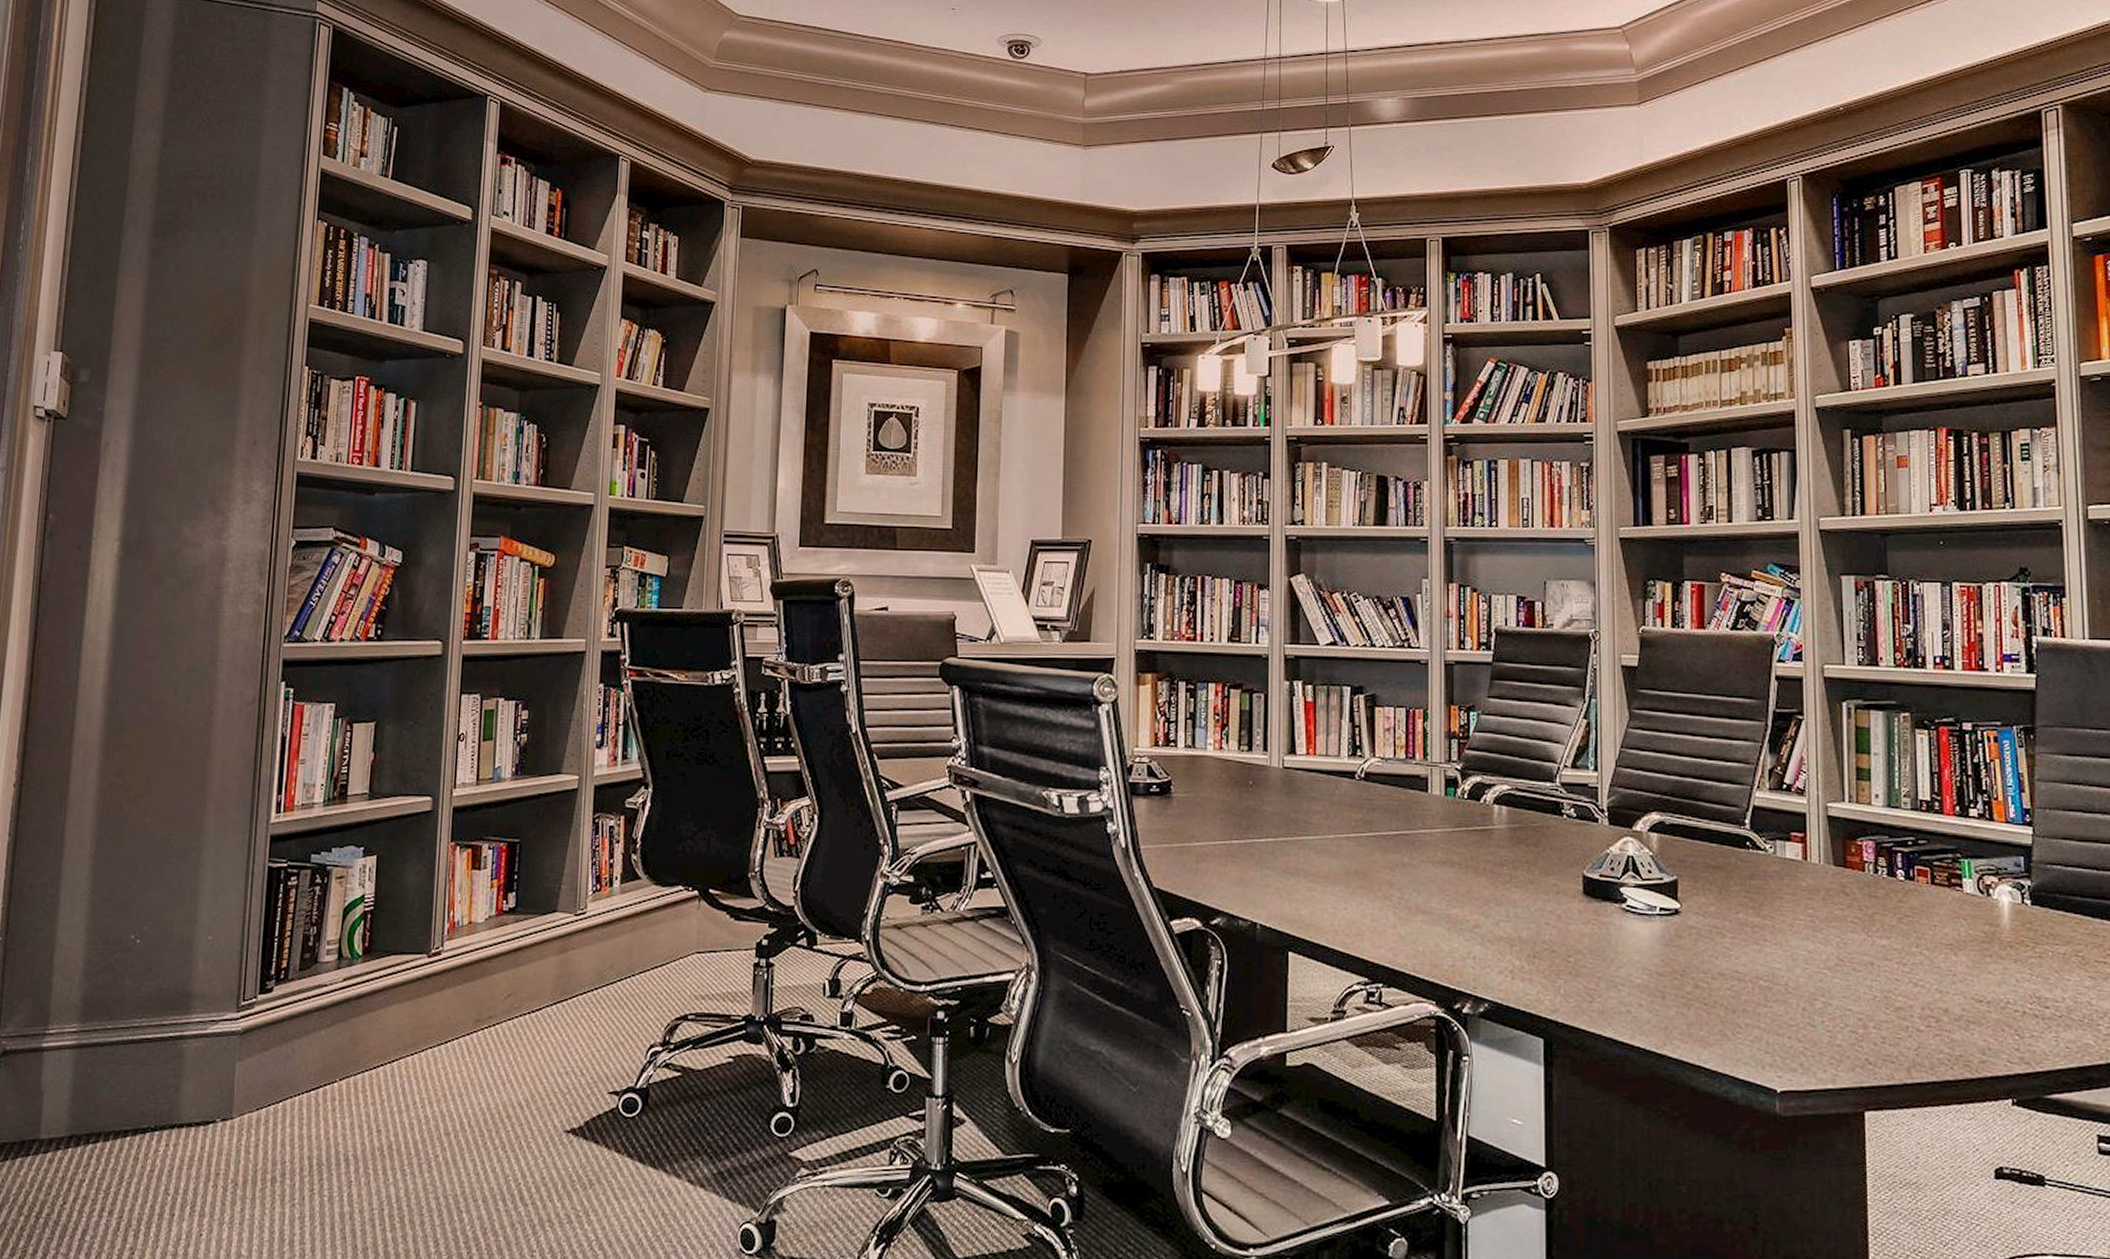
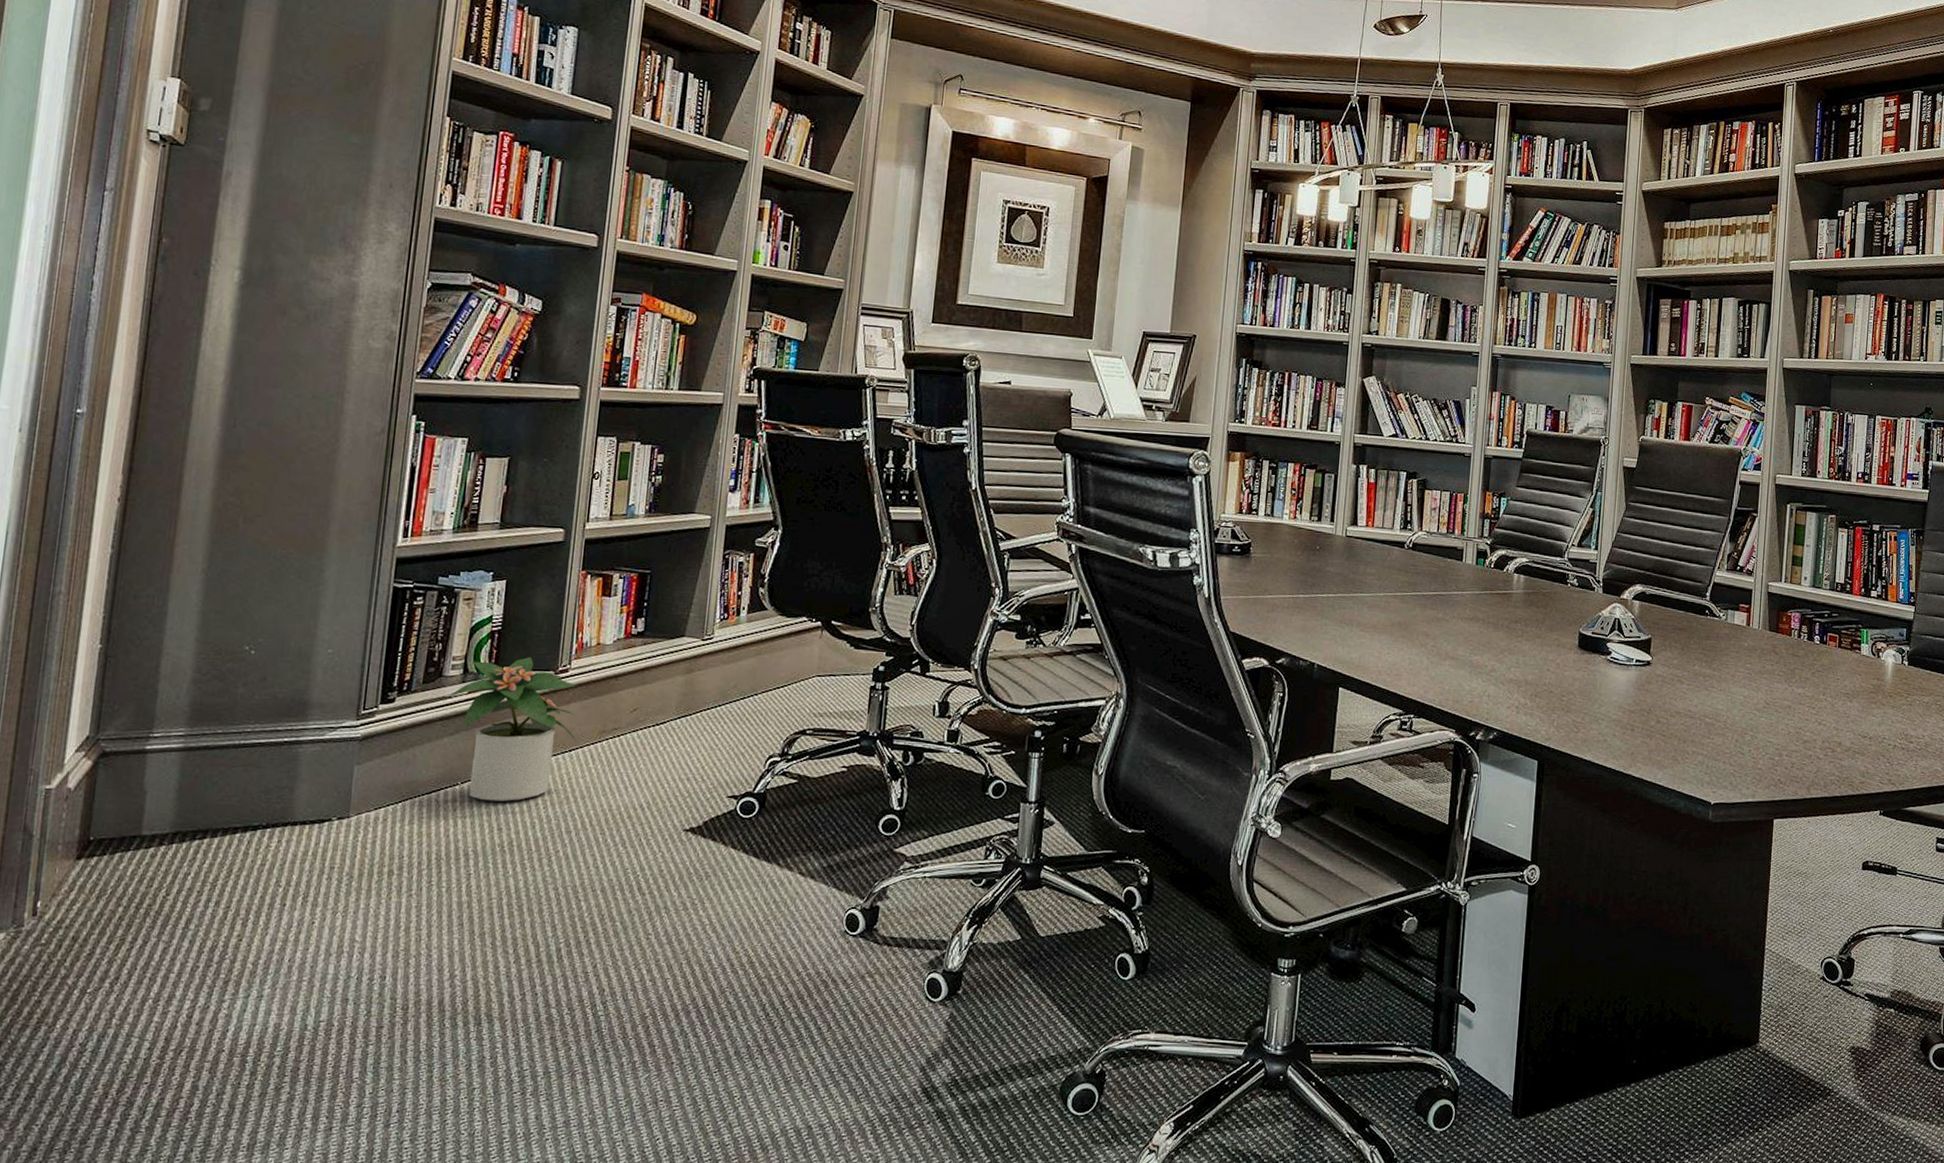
potted plant: none [322,939,452,1100] -> present [446,657,577,802]

